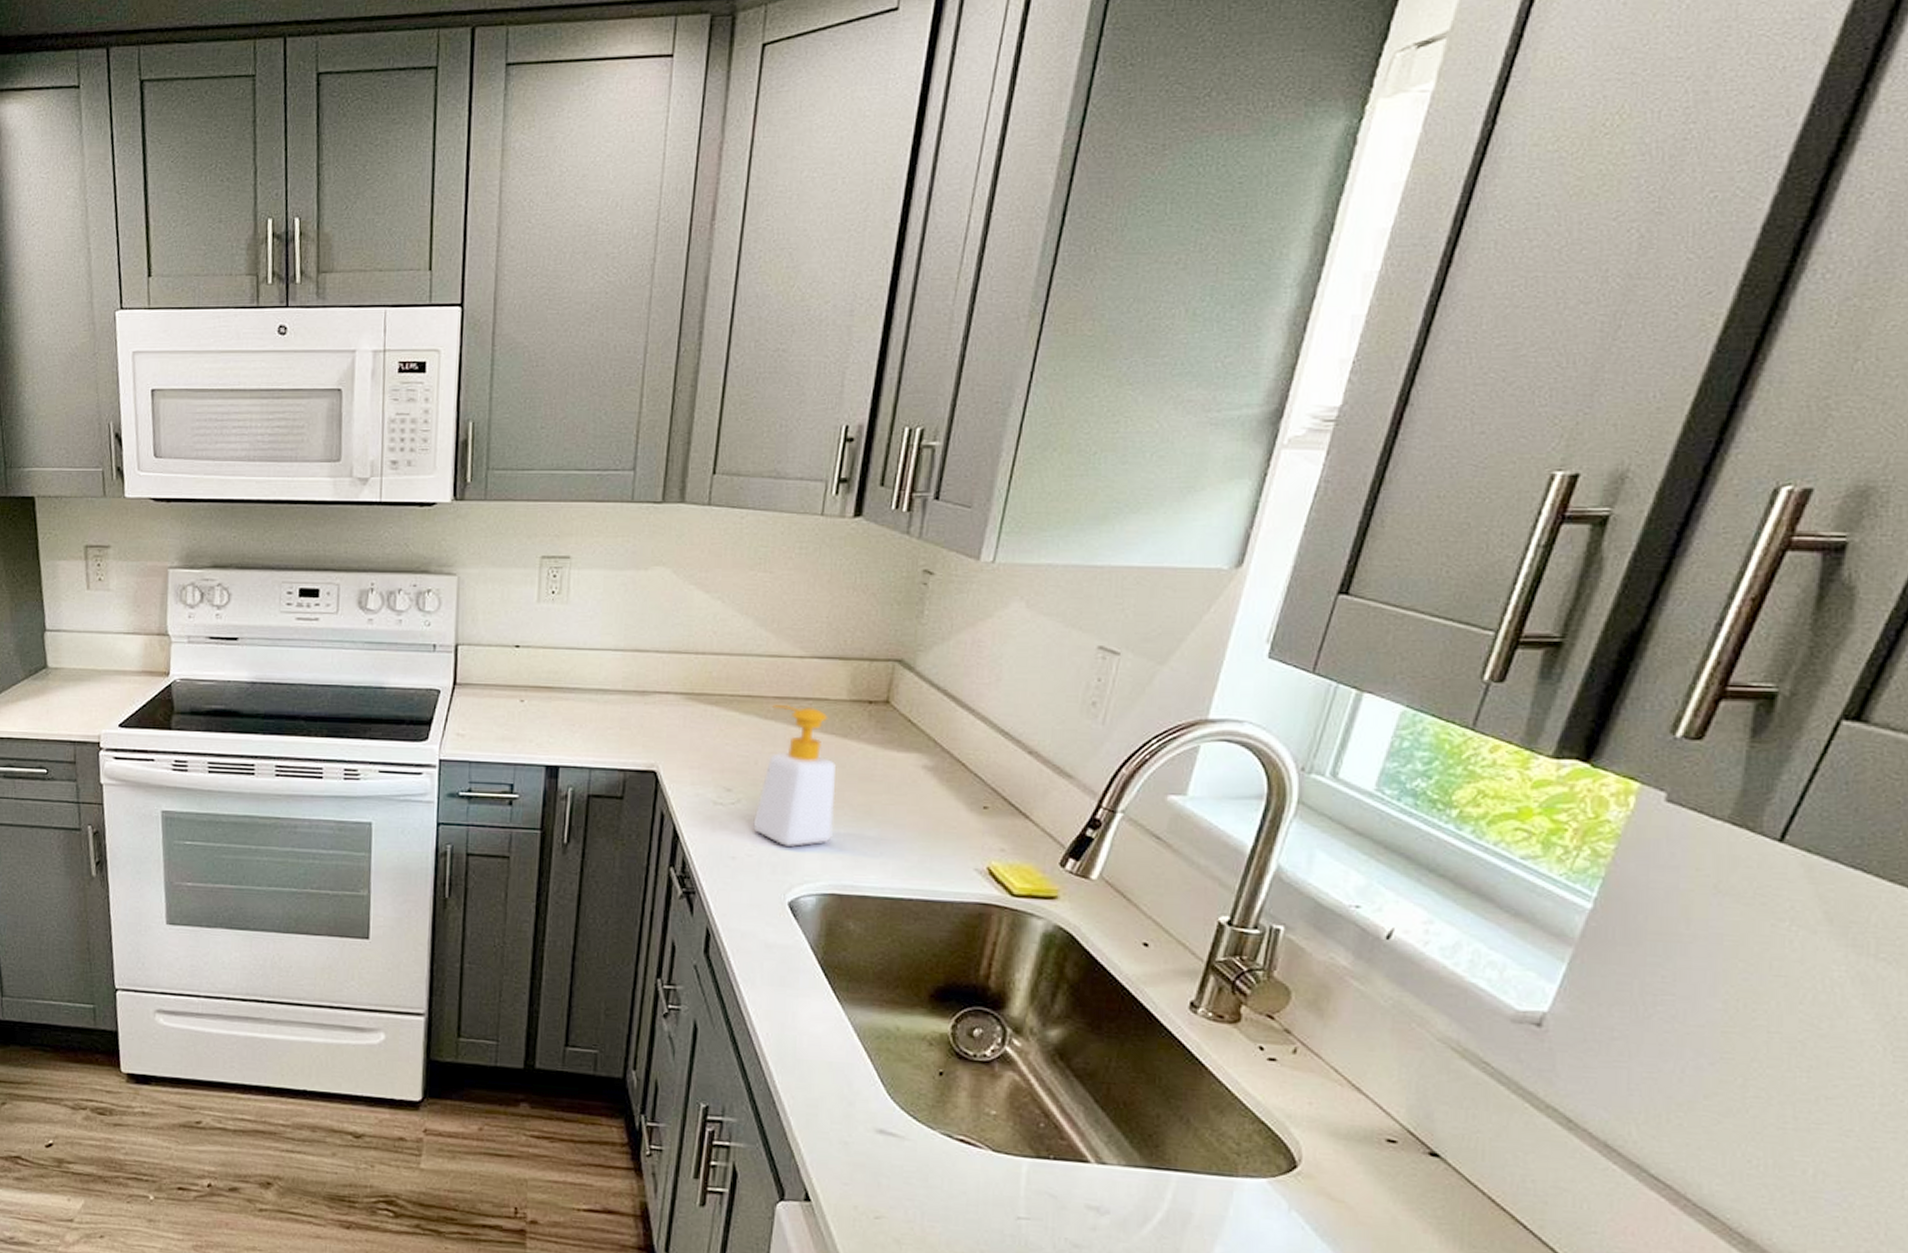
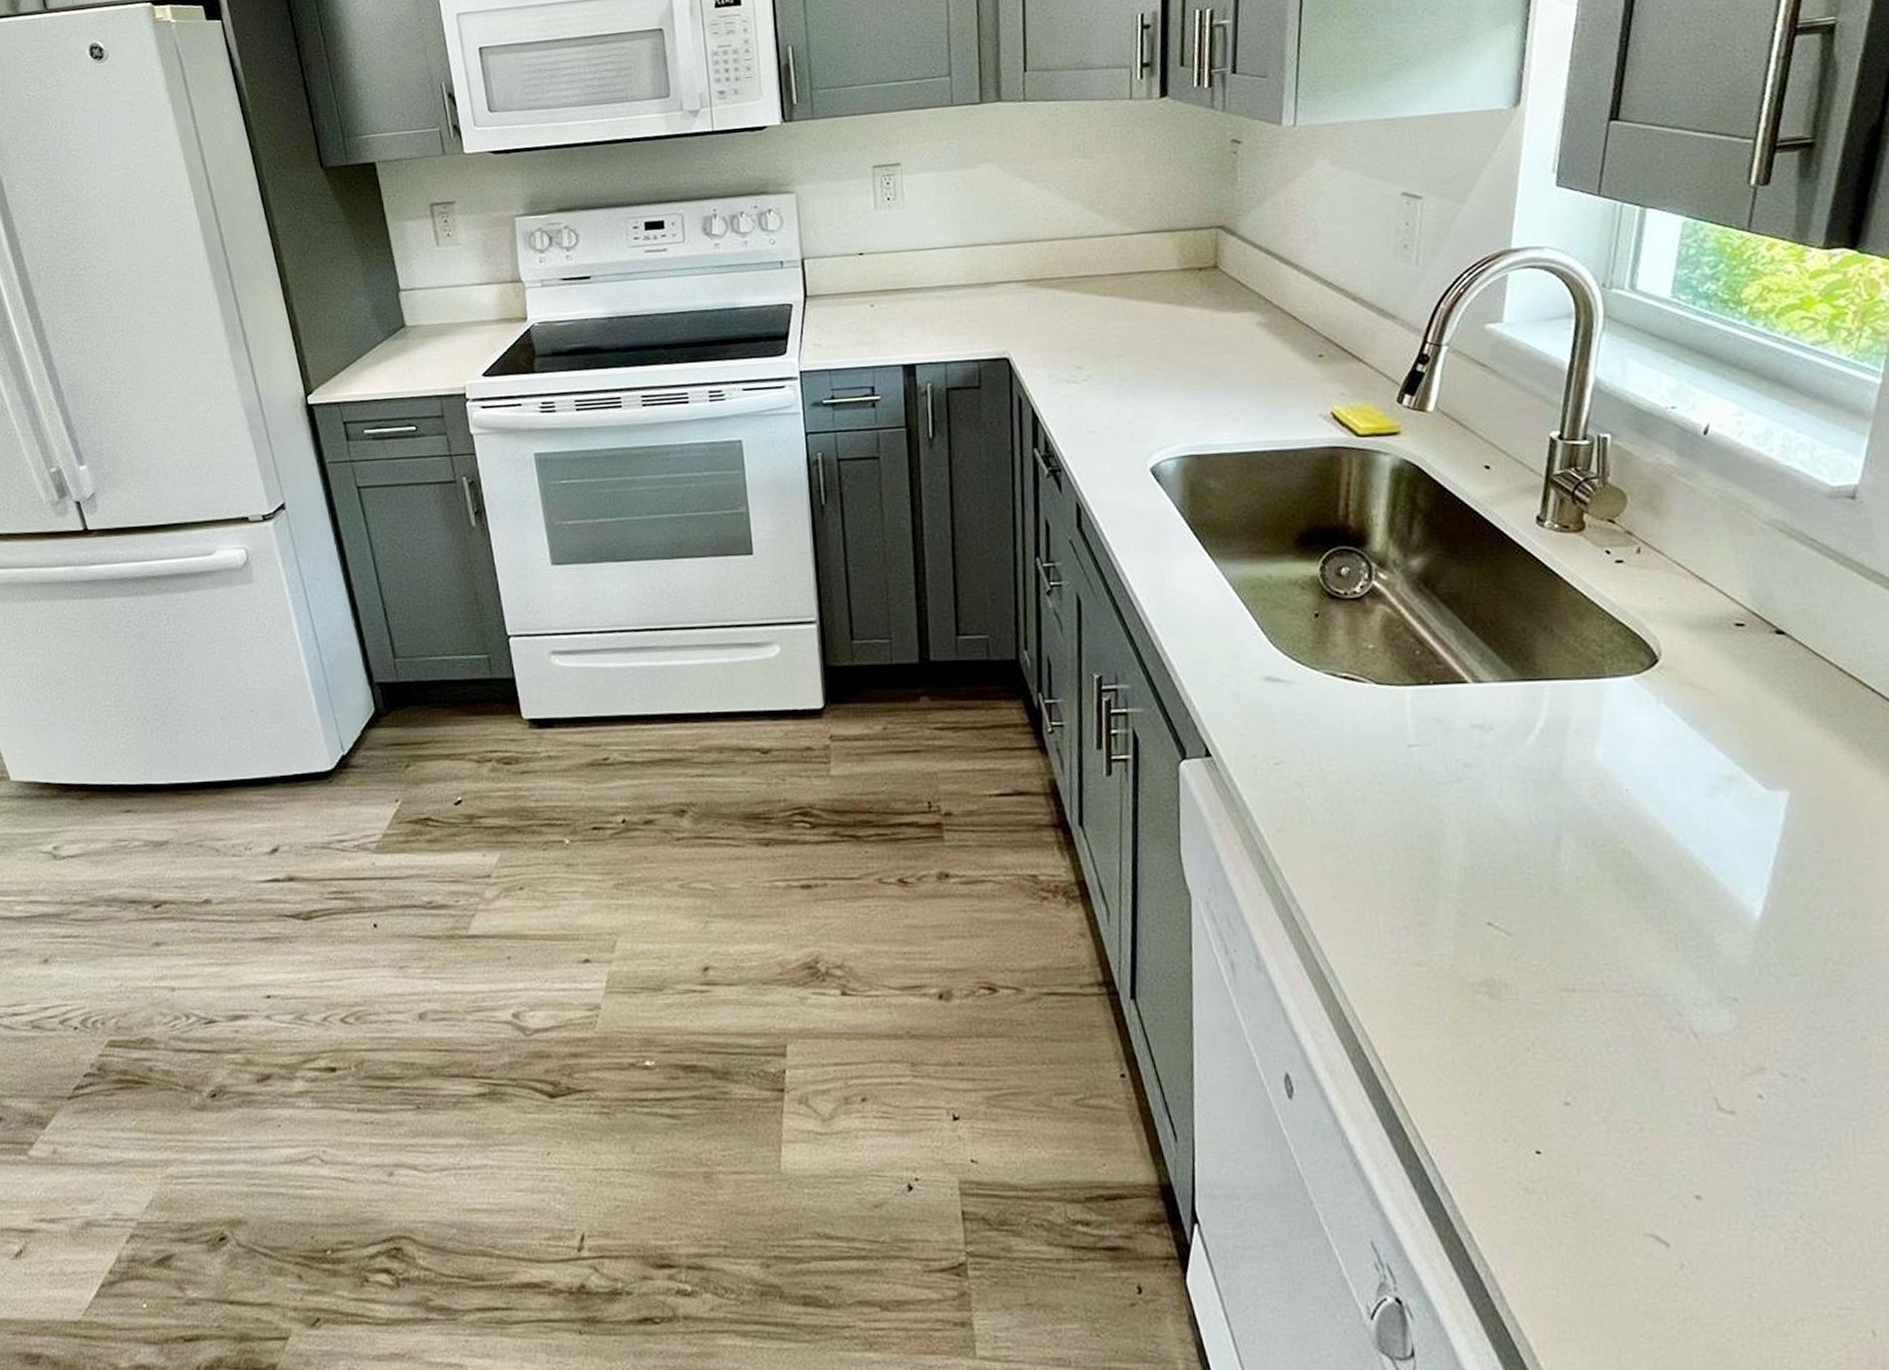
soap bottle: present [753,704,836,847] -> none [1106,279,1183,415]

